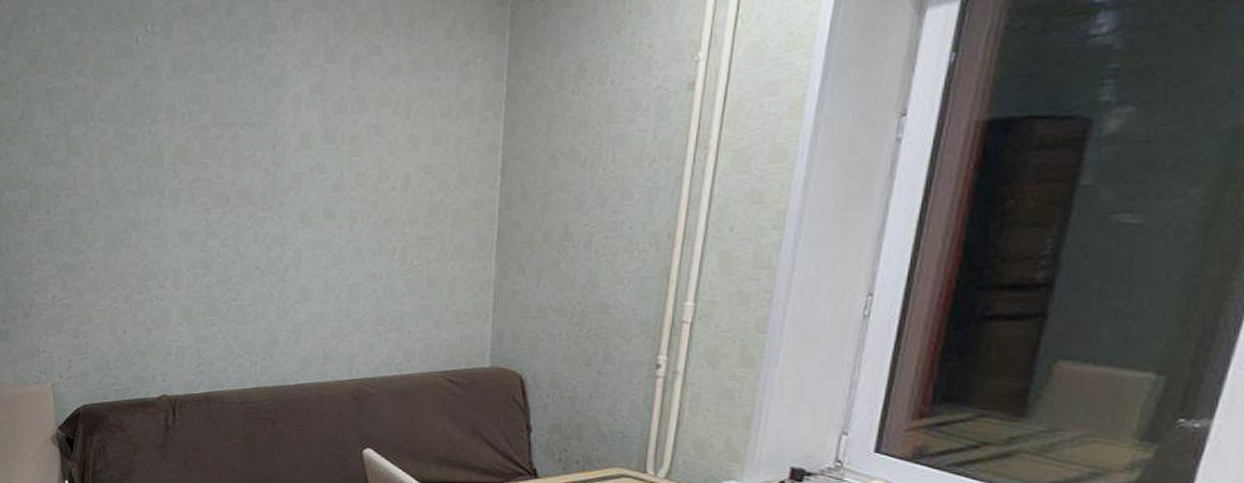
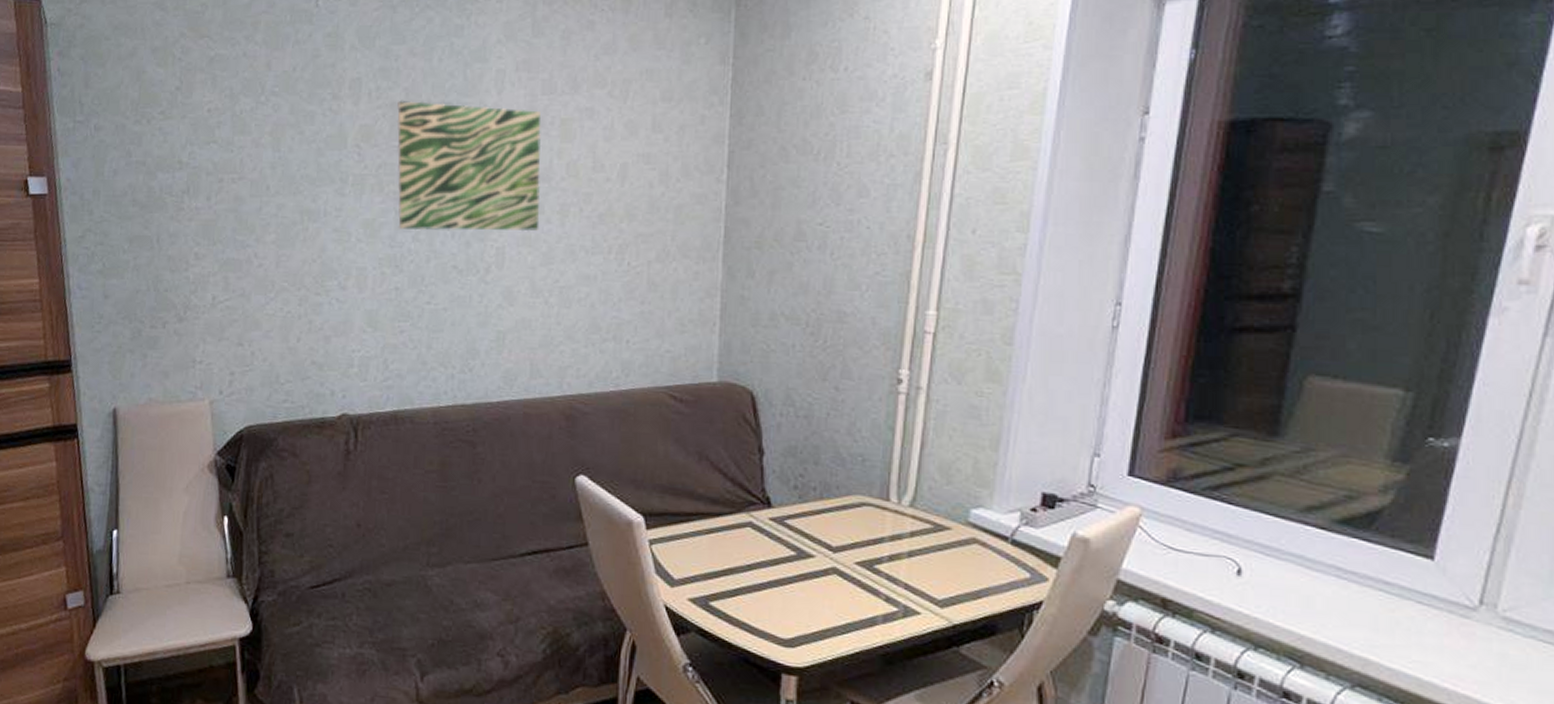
wall art: none [206,122,333,237] -> present [397,100,542,232]

